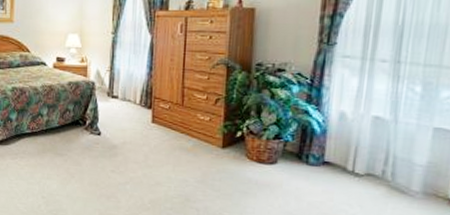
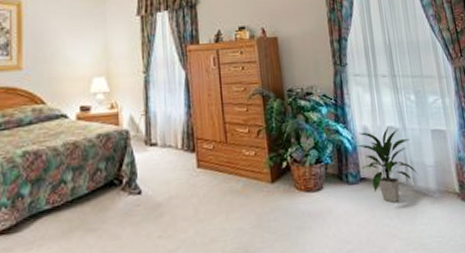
indoor plant: none [326,116,400,192] -> present [356,126,418,203]

